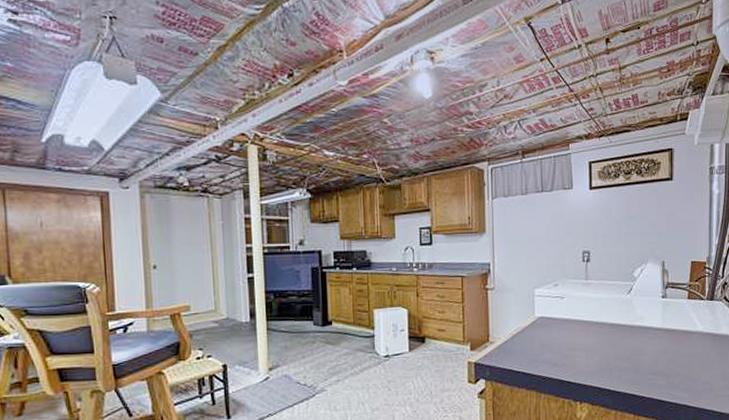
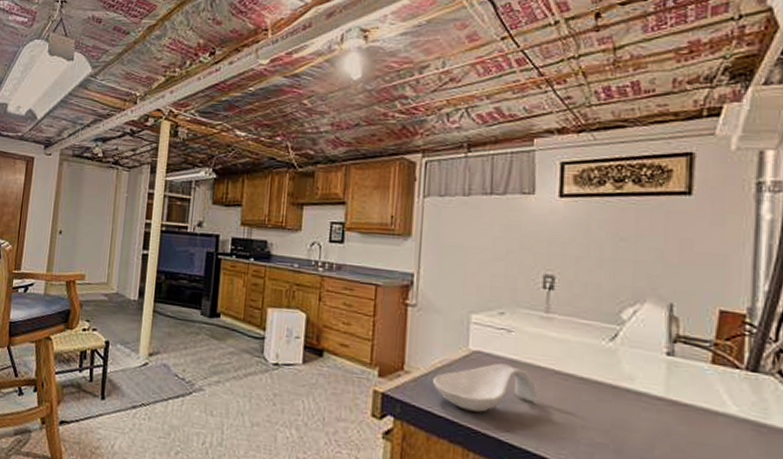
spoon rest: none [511,323,586,363] -> present [432,363,541,412]

